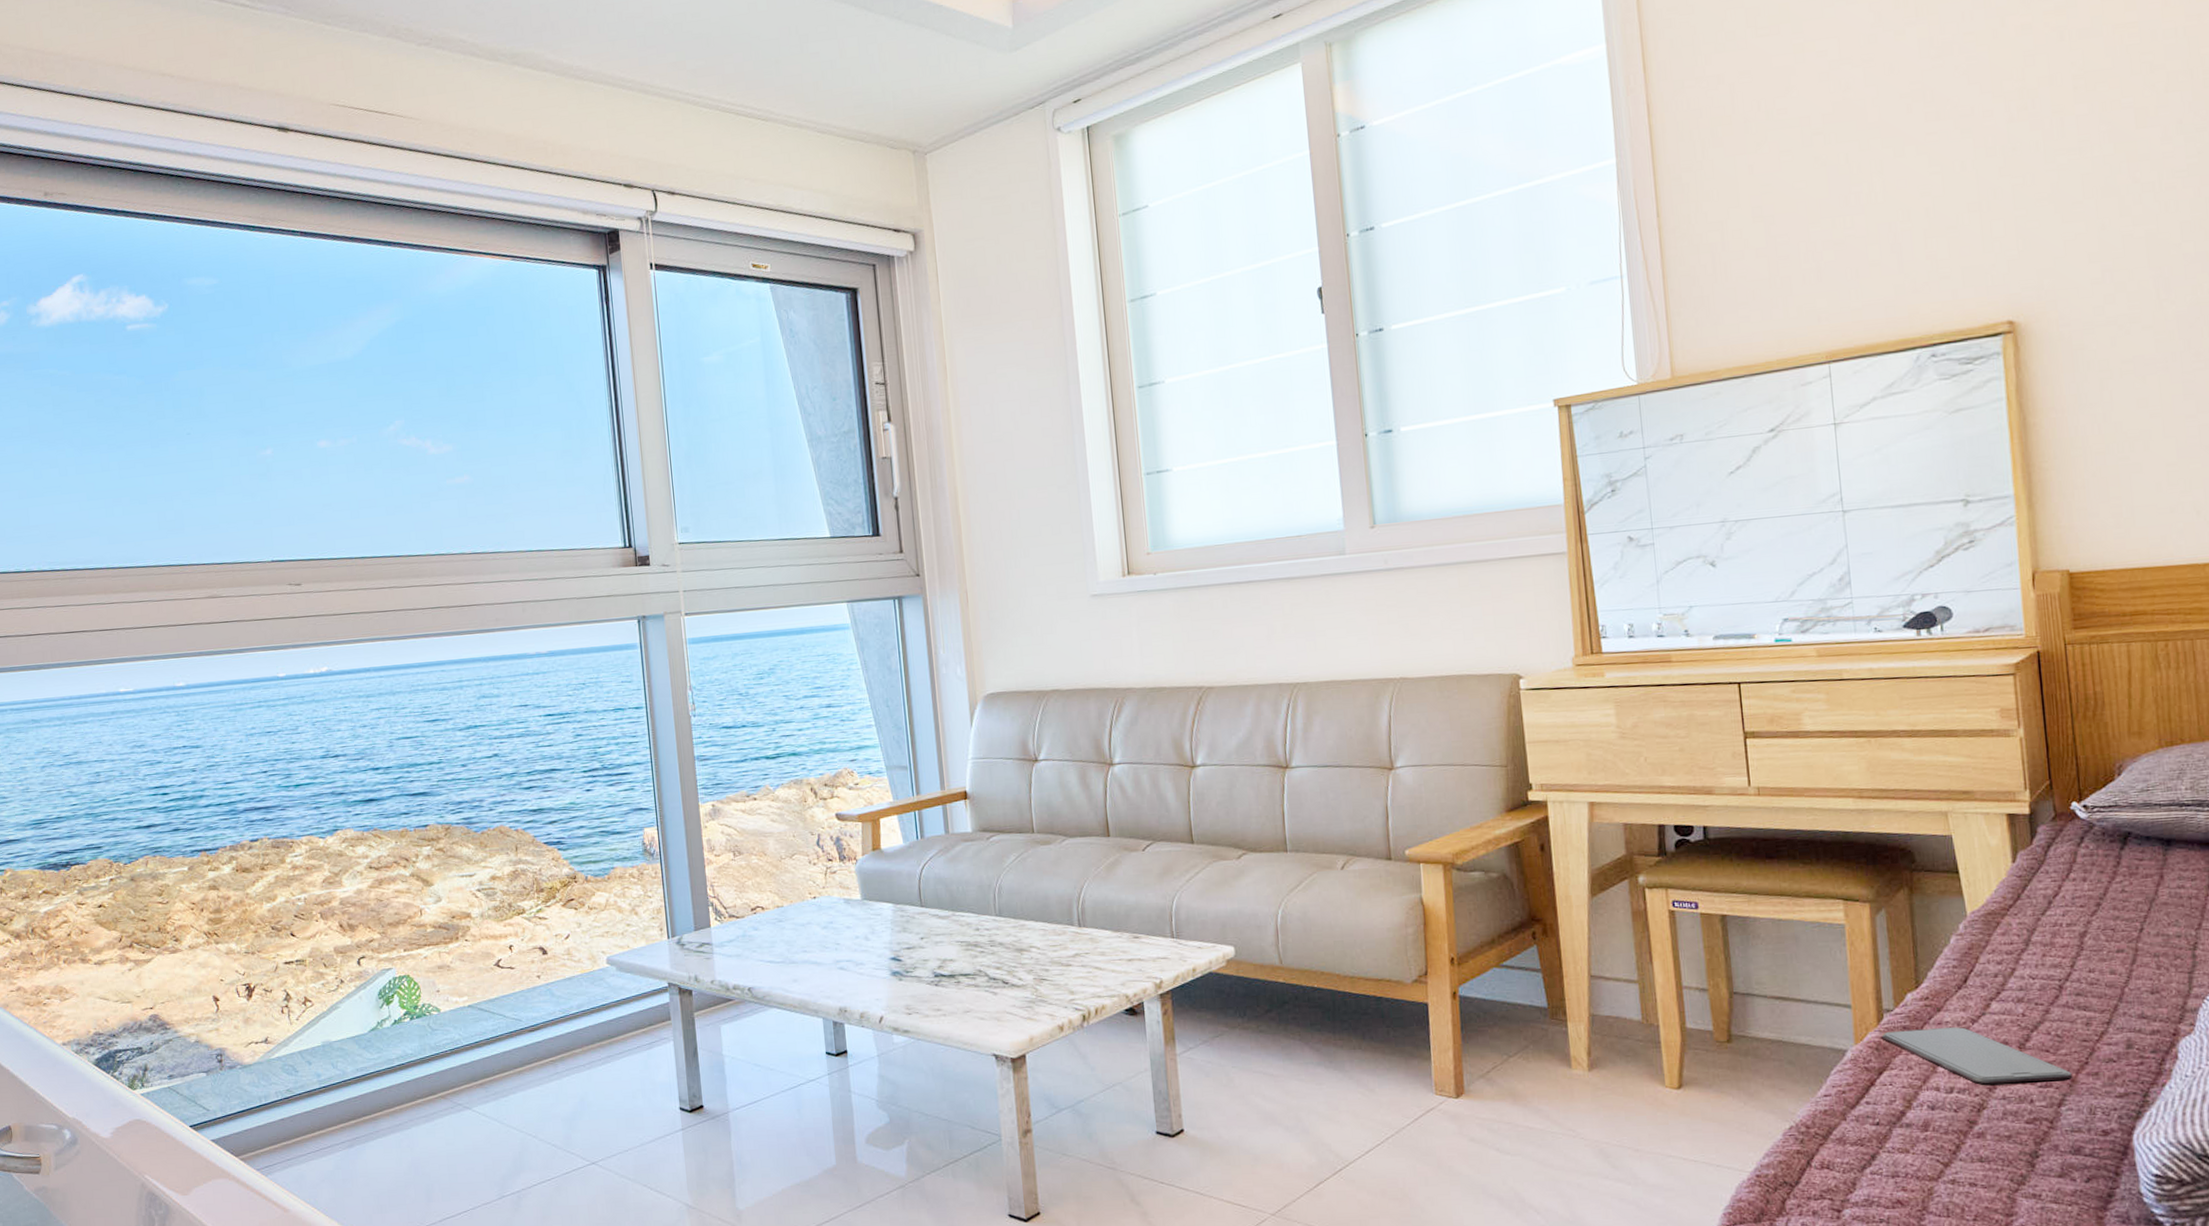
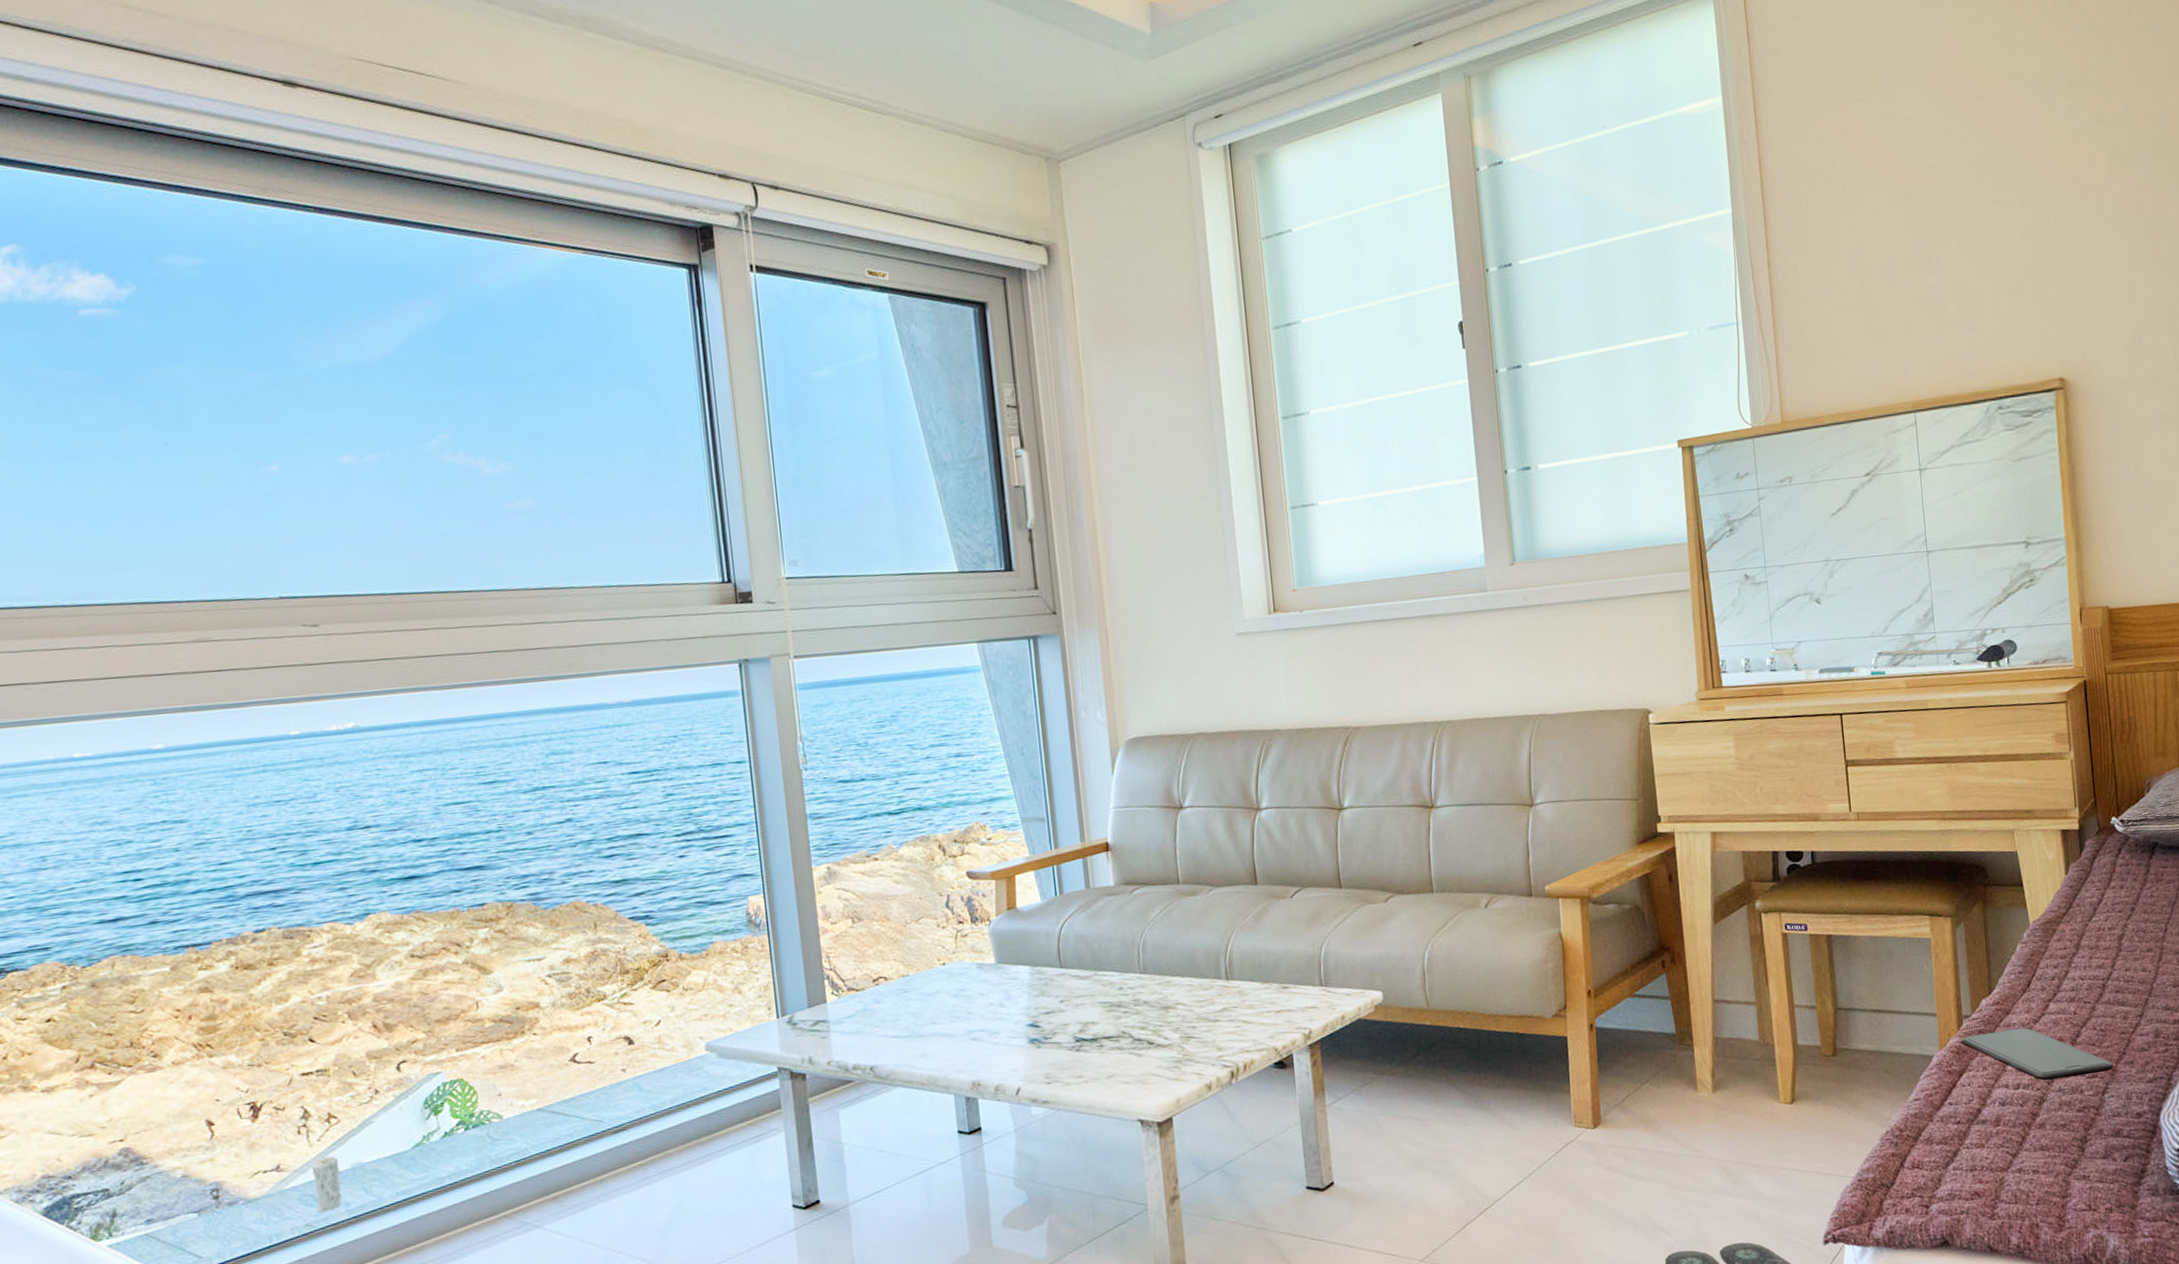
candle: none [292,1029,315,1081] -> present [312,1152,343,1213]

